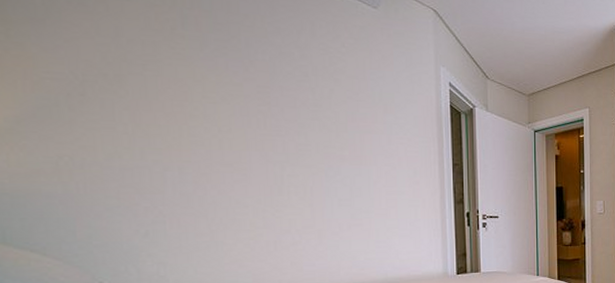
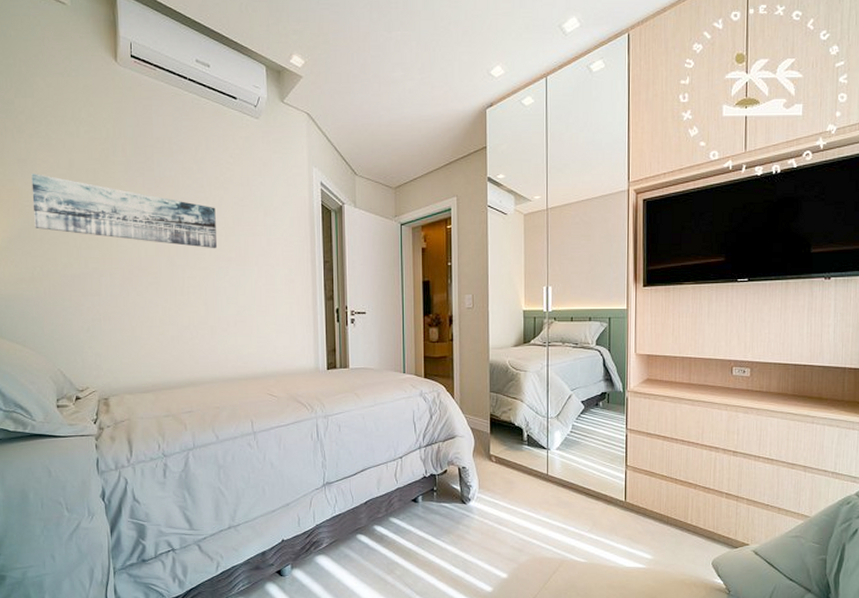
wall art: none [53,38,327,146] -> present [31,174,218,249]

